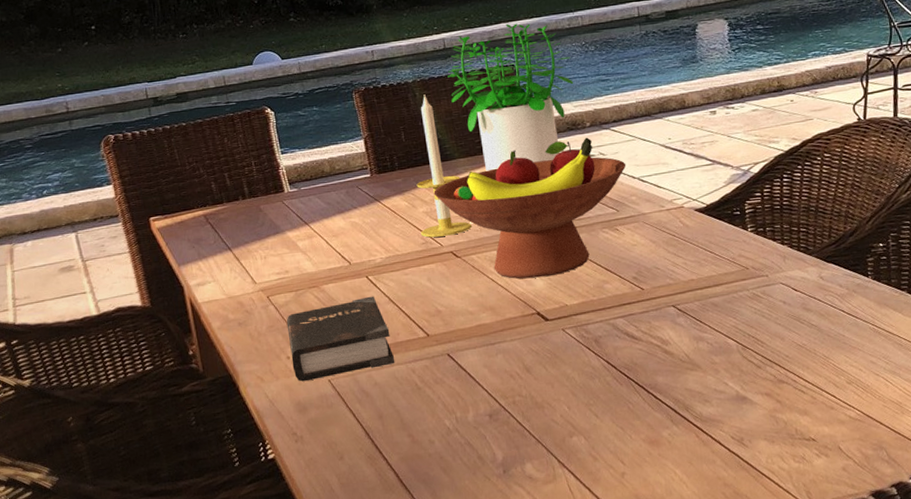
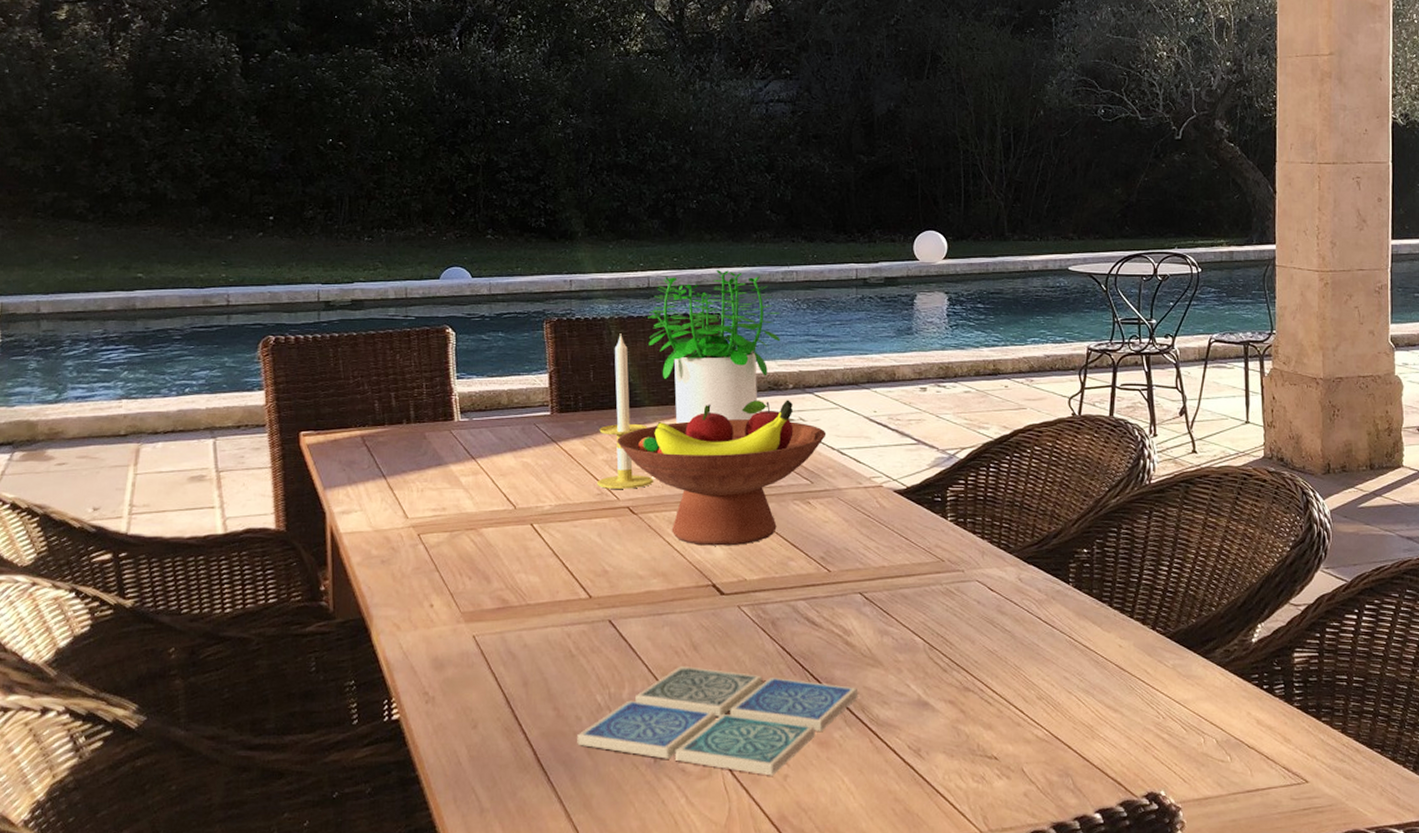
hardback book: present [286,296,395,382] -> none [435,546,550,635]
drink coaster: none [432,387,682,475] -> present [577,666,859,776]

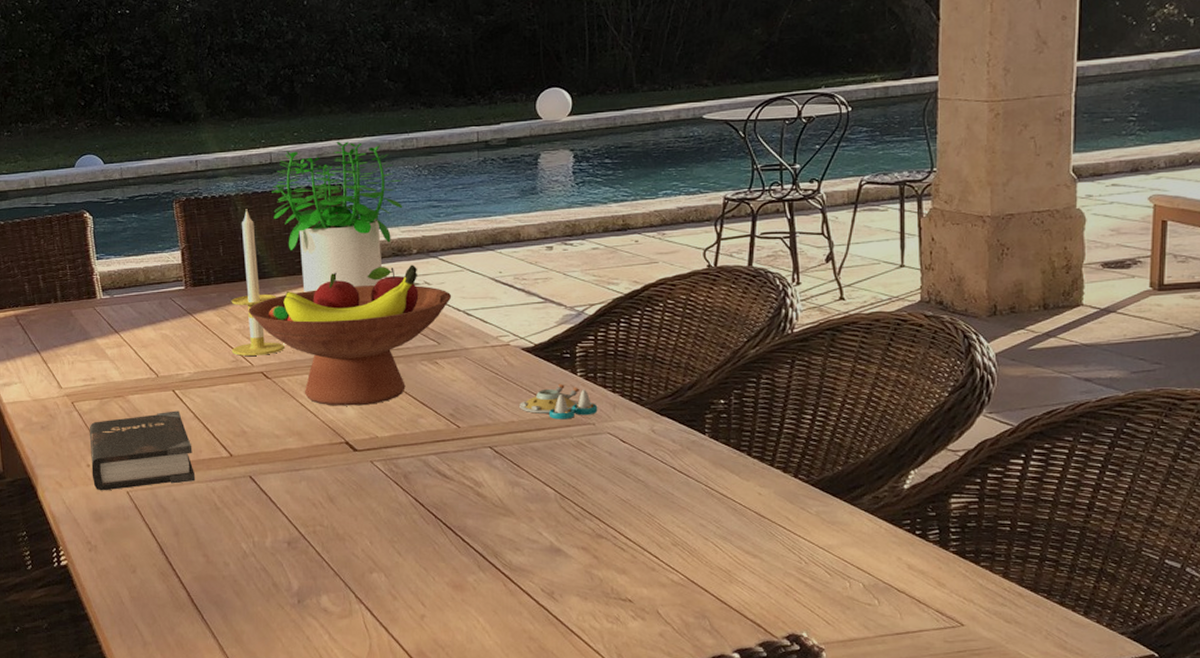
hardback book: none [435,546,550,635] -> present [89,411,196,491]
drink coaster: present [577,666,859,776] -> none [226,517,491,616]
salt and pepper shaker set: none [891,528,967,566] -> present [519,383,598,420]

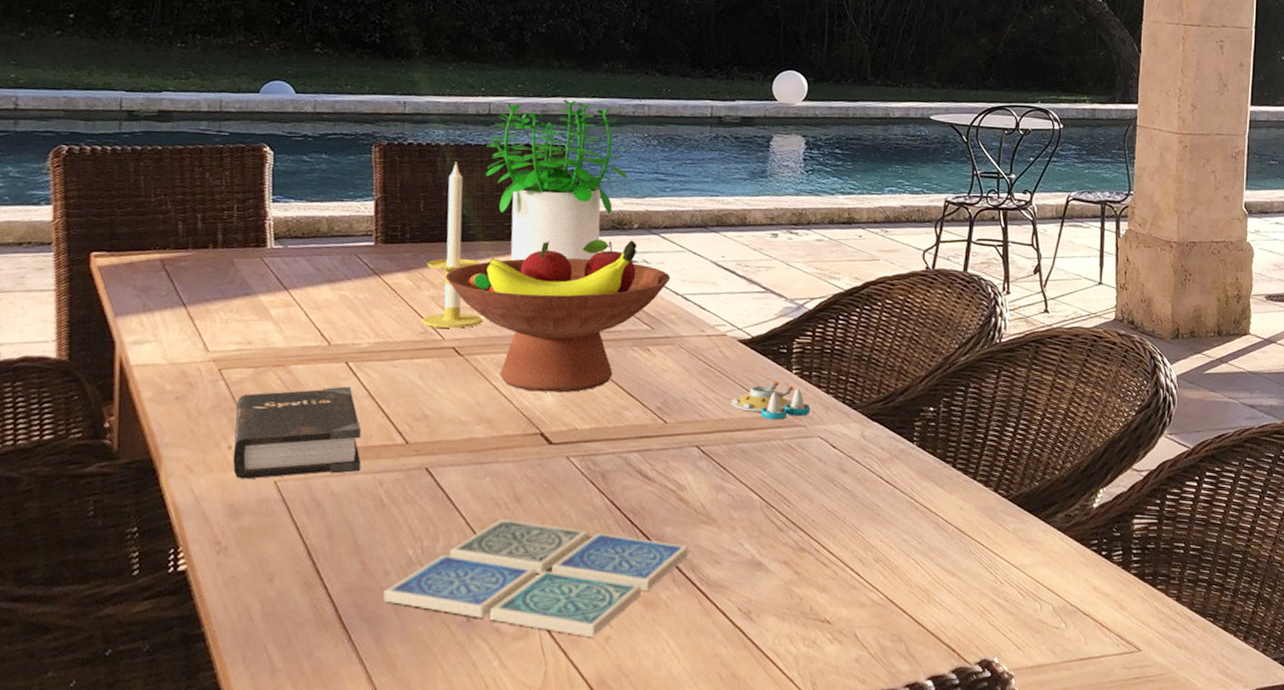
drink coaster: none [226,517,491,616] -> present [383,519,690,638]

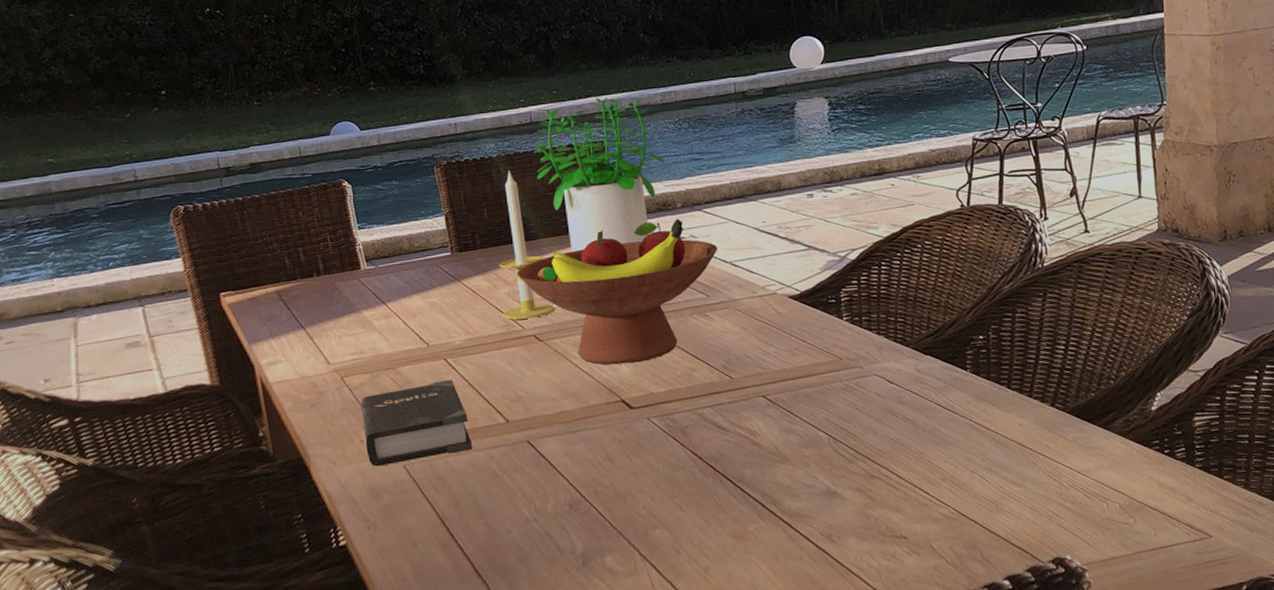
drink coaster: present [383,519,690,638] -> none [510,477,769,569]
salt and pepper shaker set: present [731,380,811,420] -> none [789,329,865,365]

